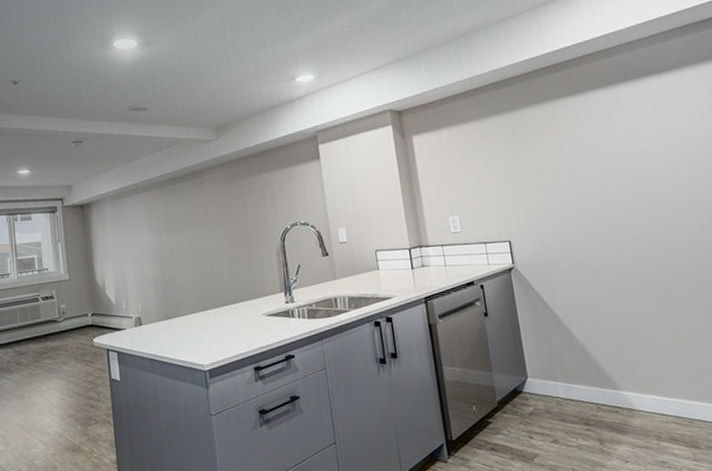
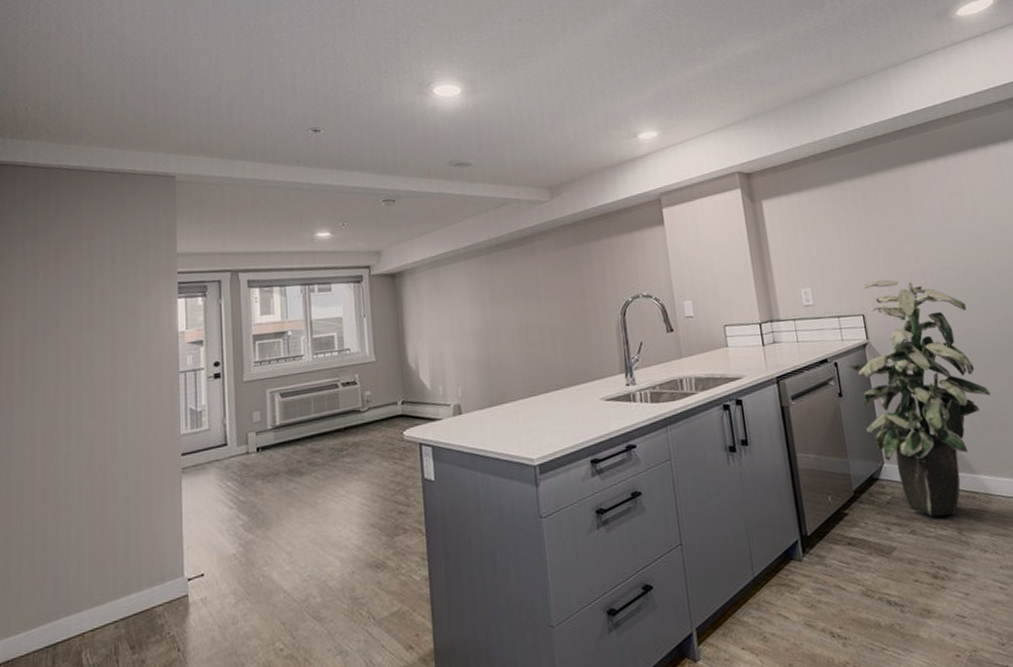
indoor plant: none [493,208,636,428] -> present [847,279,991,516]

